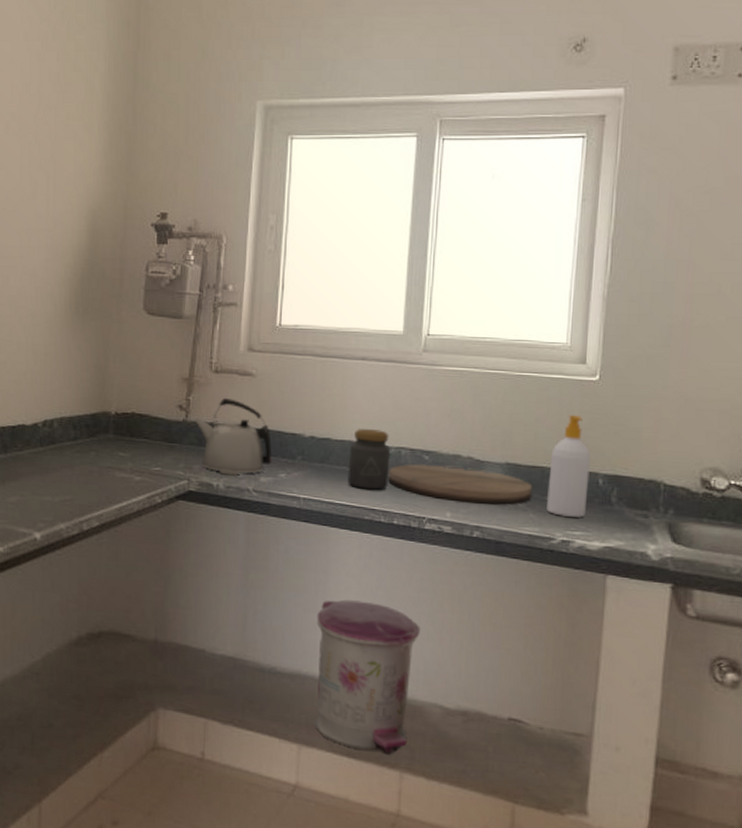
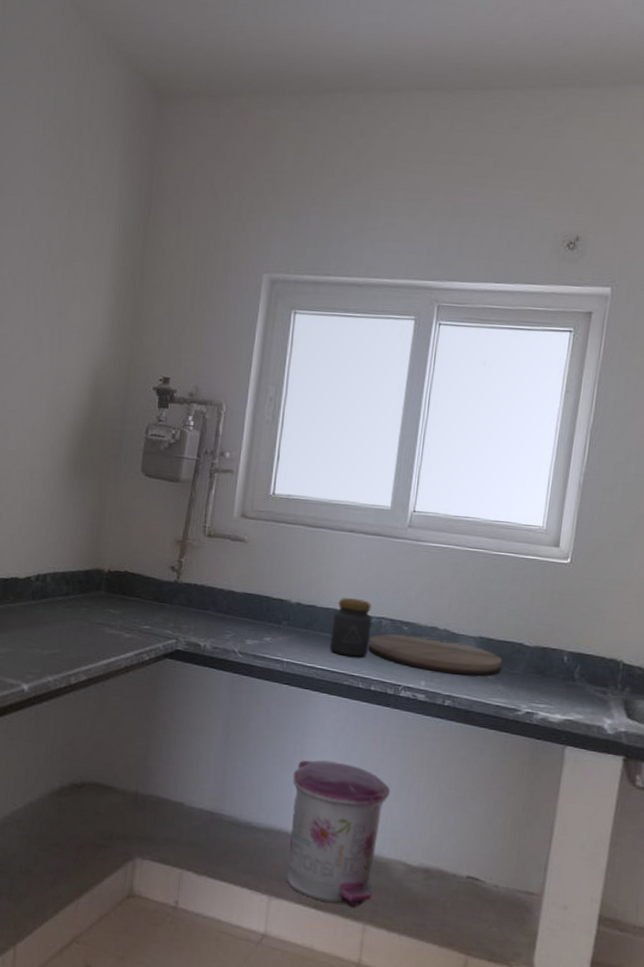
kettle: present [194,397,272,477] -> none [185,561,259,638]
soap bottle: present [546,415,591,517] -> none [514,595,558,691]

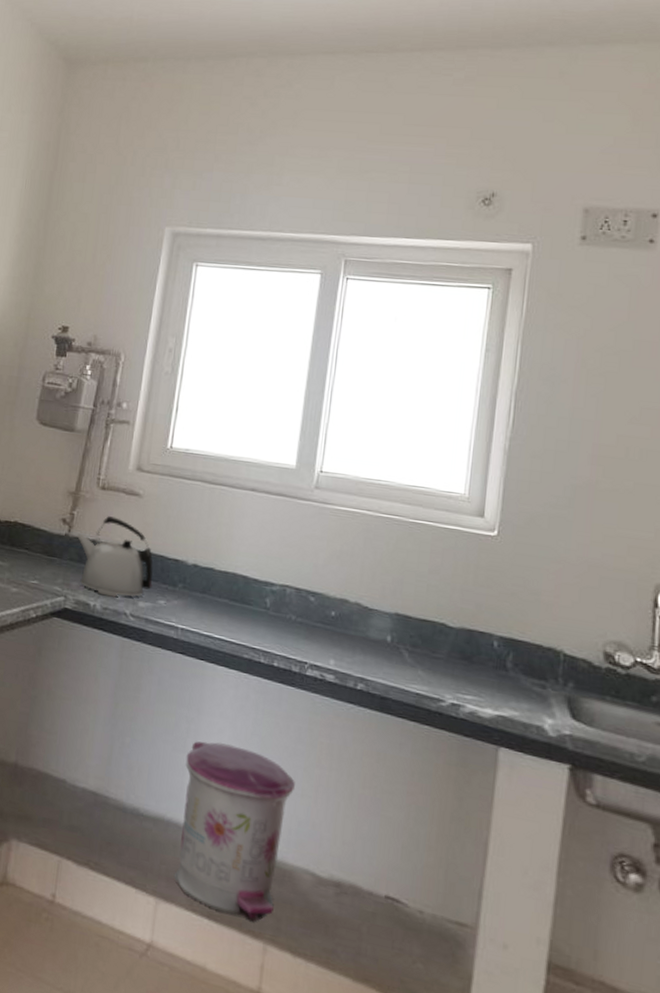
kettle: none [185,561,259,638] -> present [76,515,153,598]
jar: present [329,598,373,658] -> none [228,561,276,629]
cutting board: present [368,634,503,676] -> none [271,603,423,658]

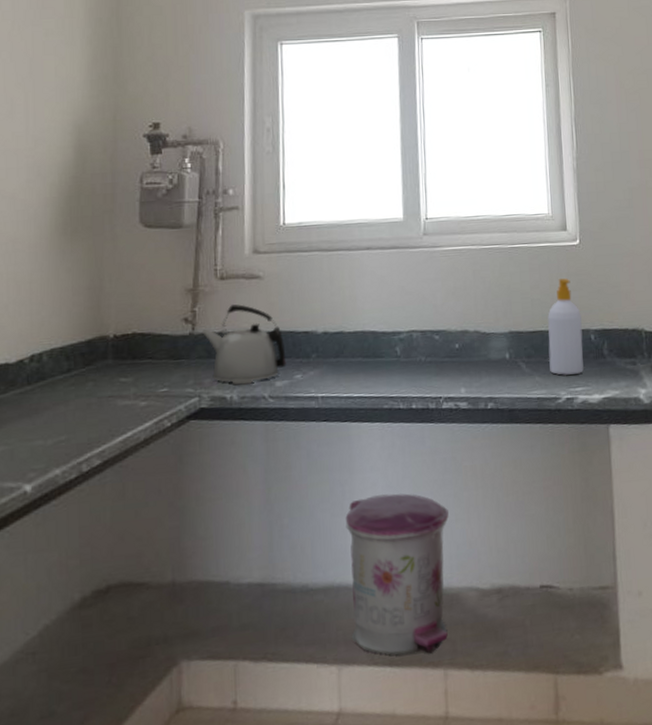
soap bottle: none [436,569,486,681] -> present [547,278,584,375]

